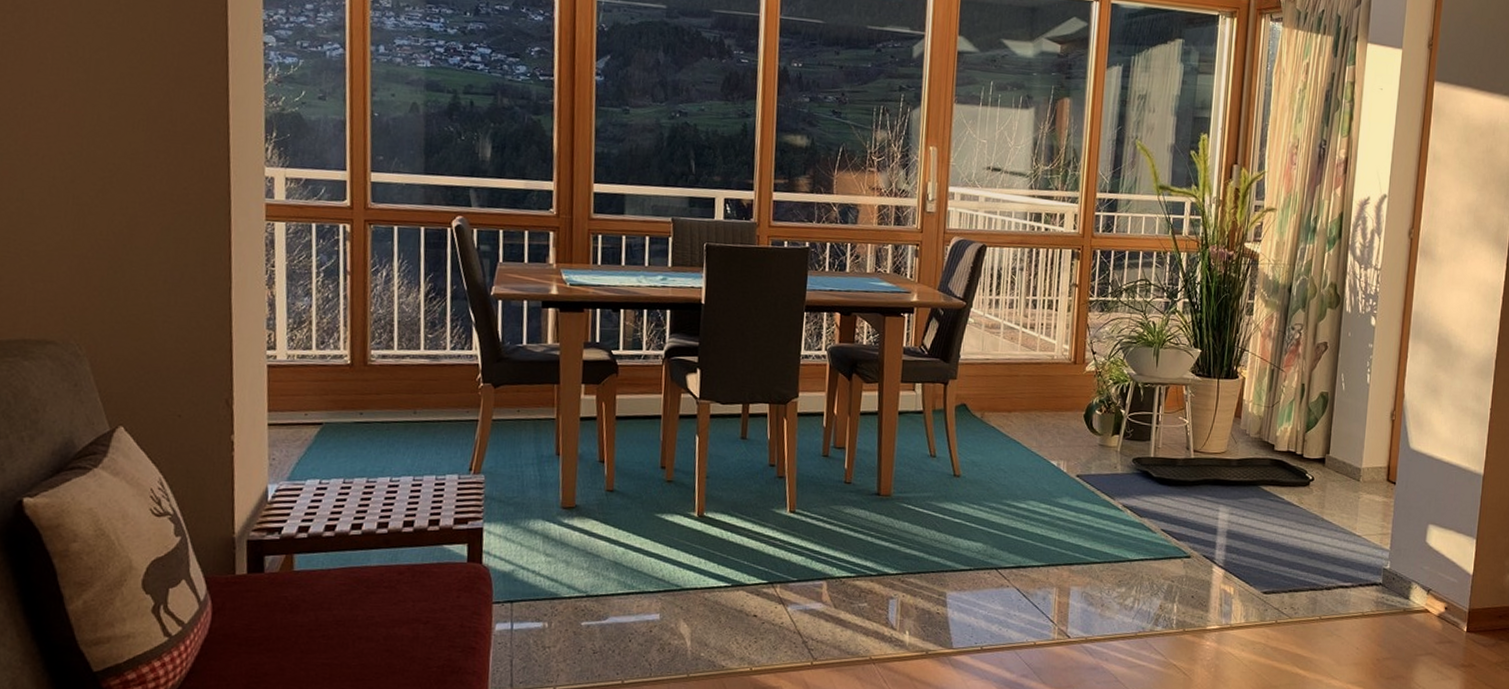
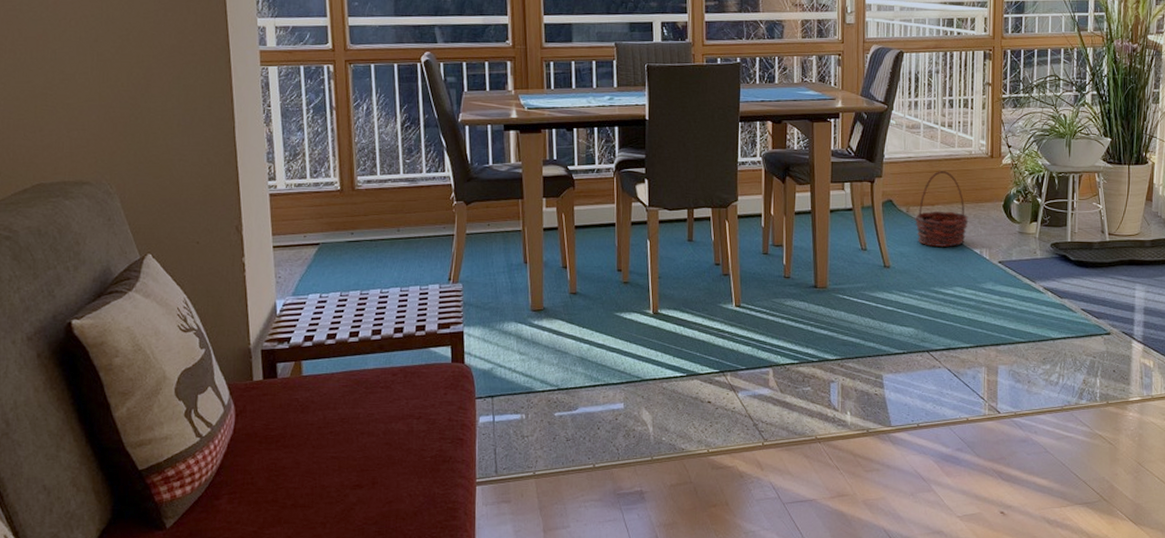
basket: none [988,375,1047,457] -> present [914,171,969,247]

